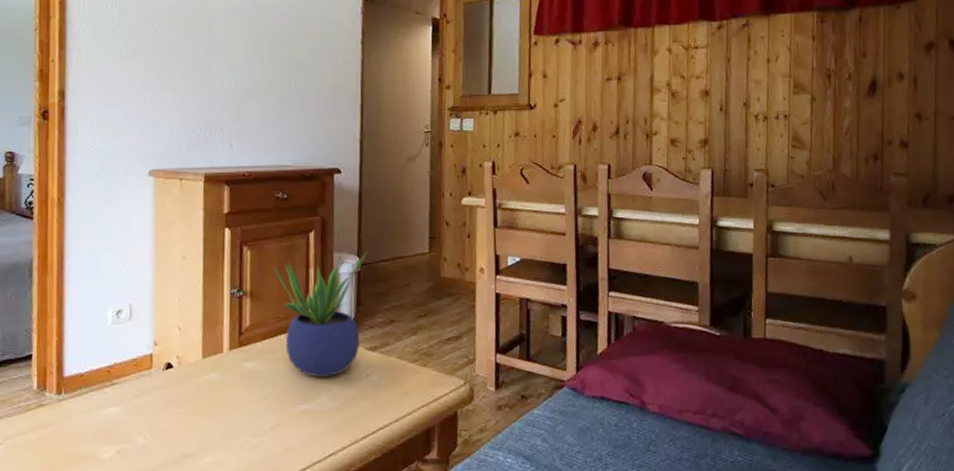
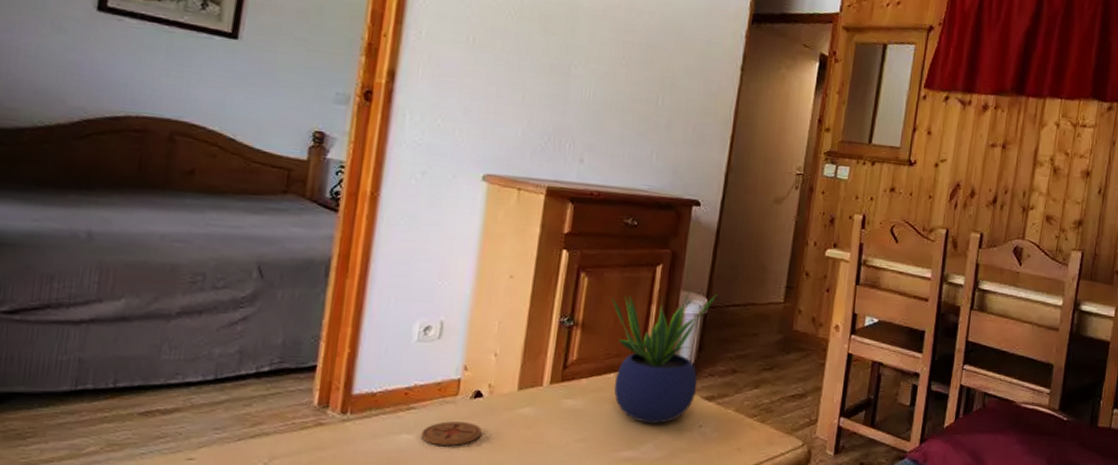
coaster: none [125,391,177,415] -> present [420,421,483,447]

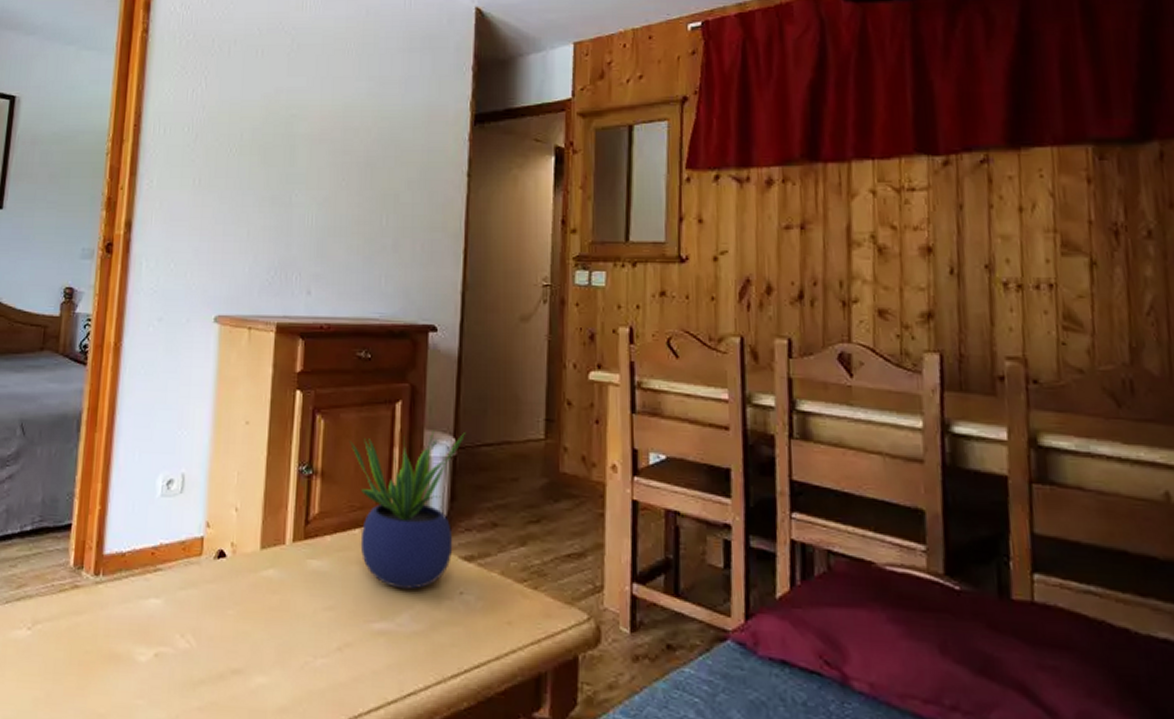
coaster: present [420,421,483,447] -> none [168,584,228,613]

